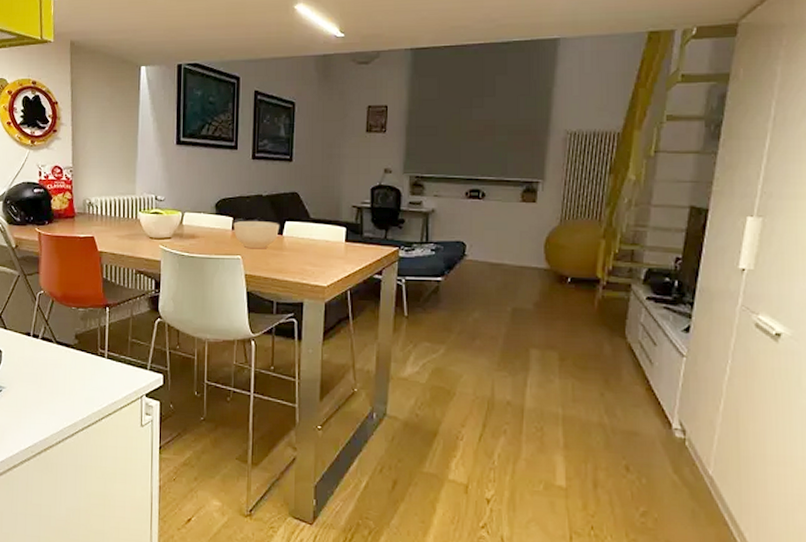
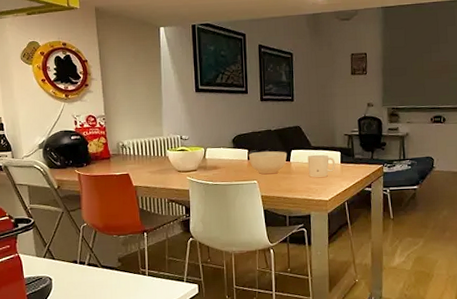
mug: none [304,228,339,258] -> present [307,154,336,178]

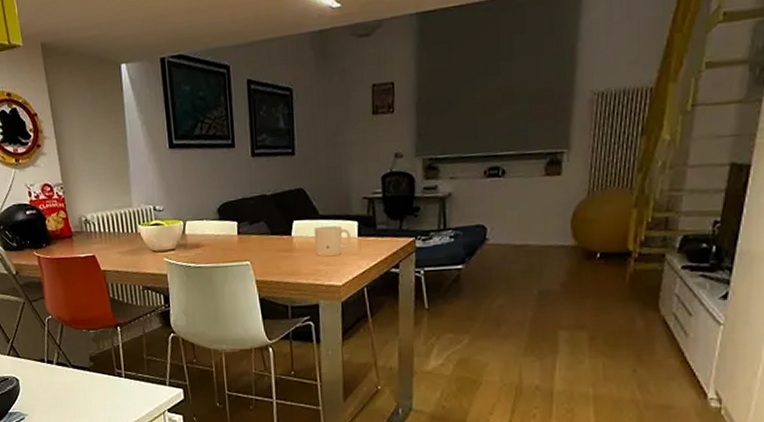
bowl: present [248,151,287,175] -> none [238,222,287,254]

